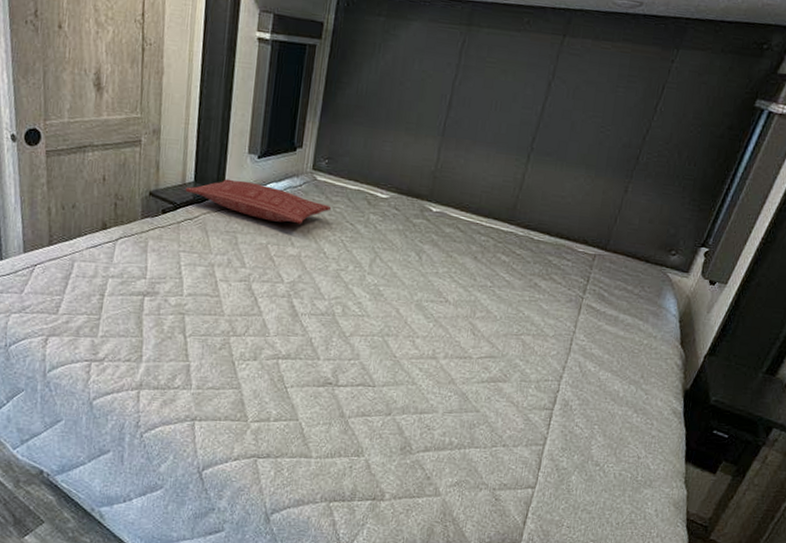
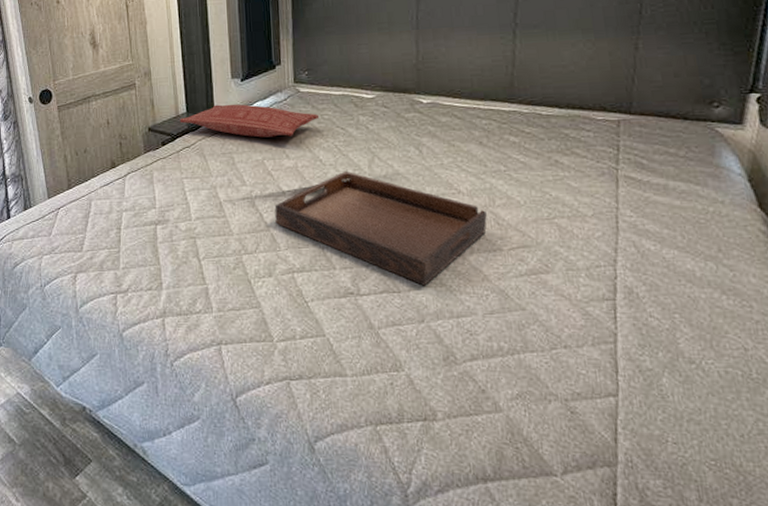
serving tray: none [269,266,466,383] -> present [274,170,487,286]

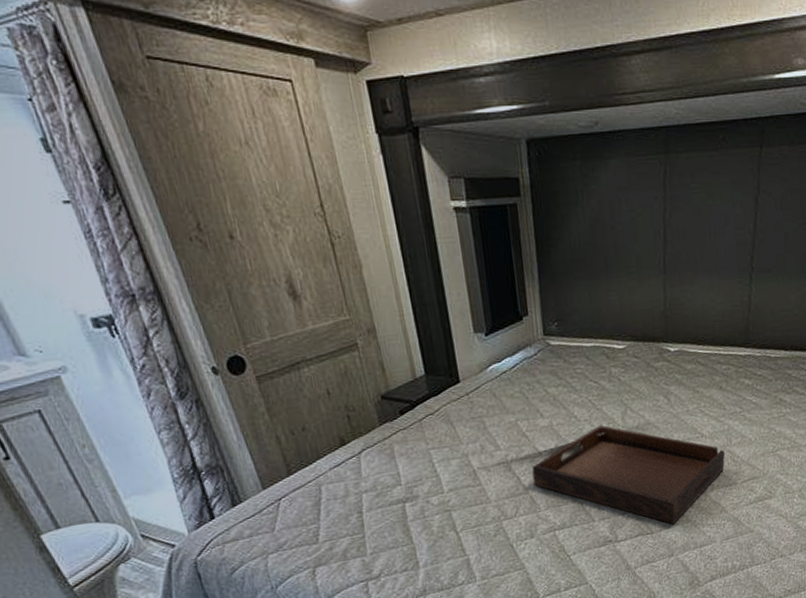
pillow: present [179,104,320,138] -> none [418,362,572,398]

